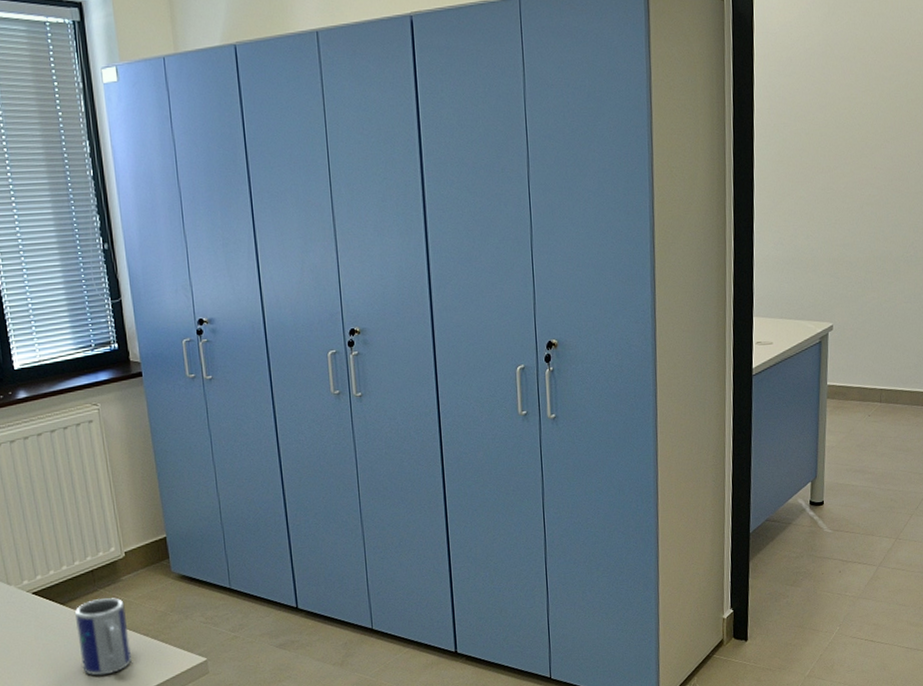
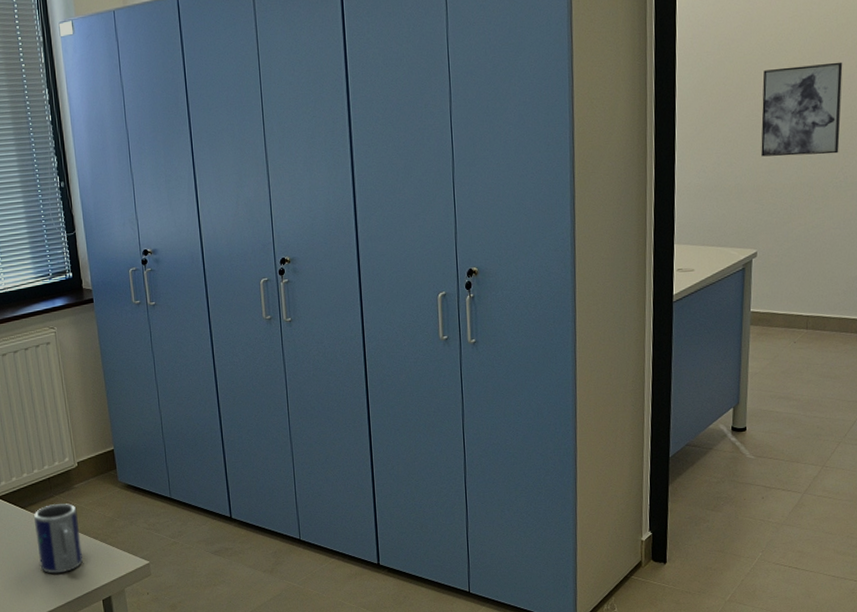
wall art: none [836,137,913,230] -> present [761,62,843,157]

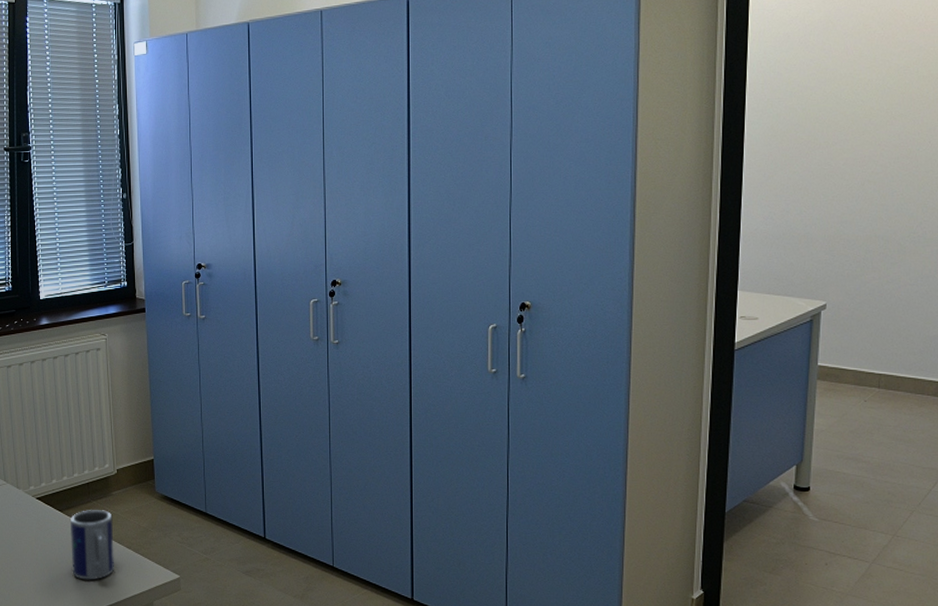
wall art: present [761,62,843,157] -> none [833,114,923,208]

